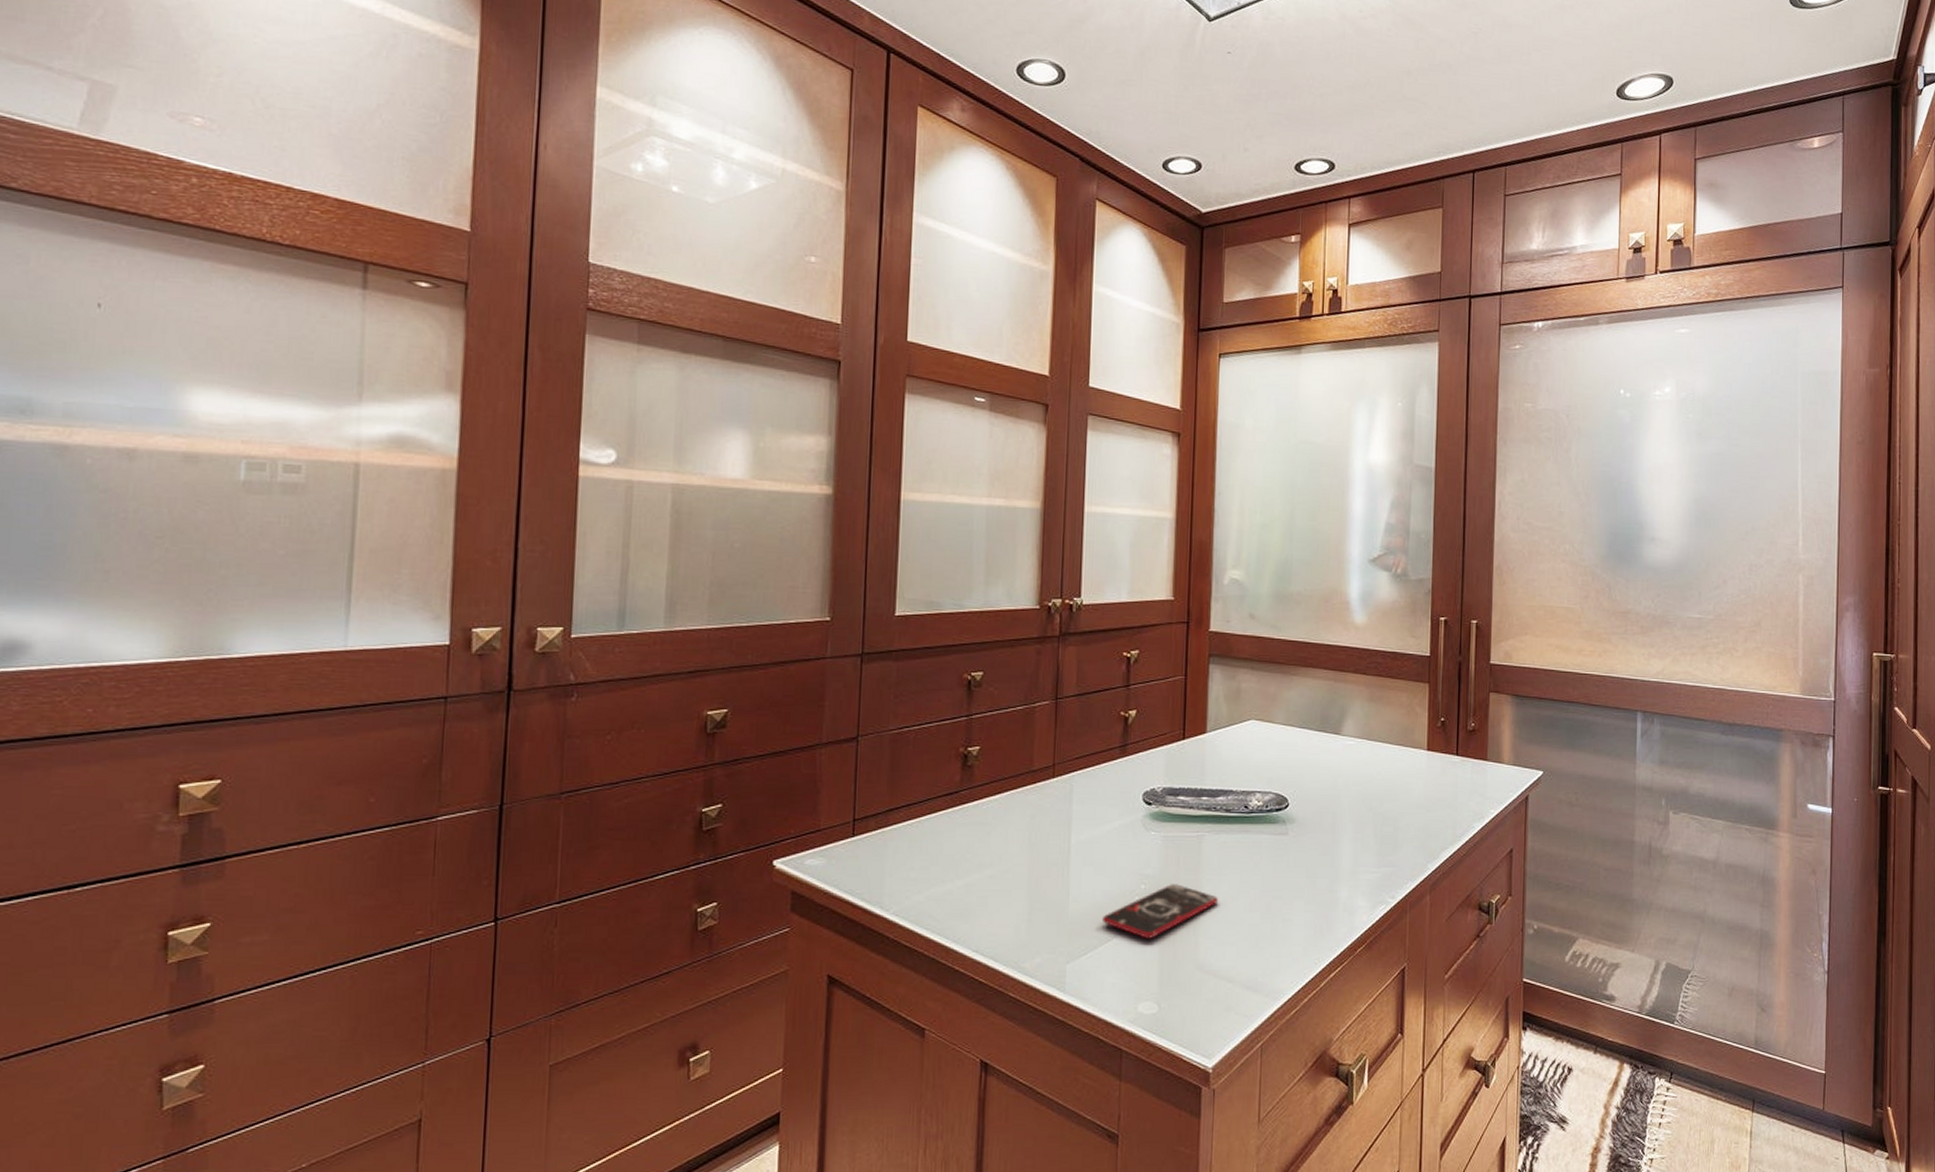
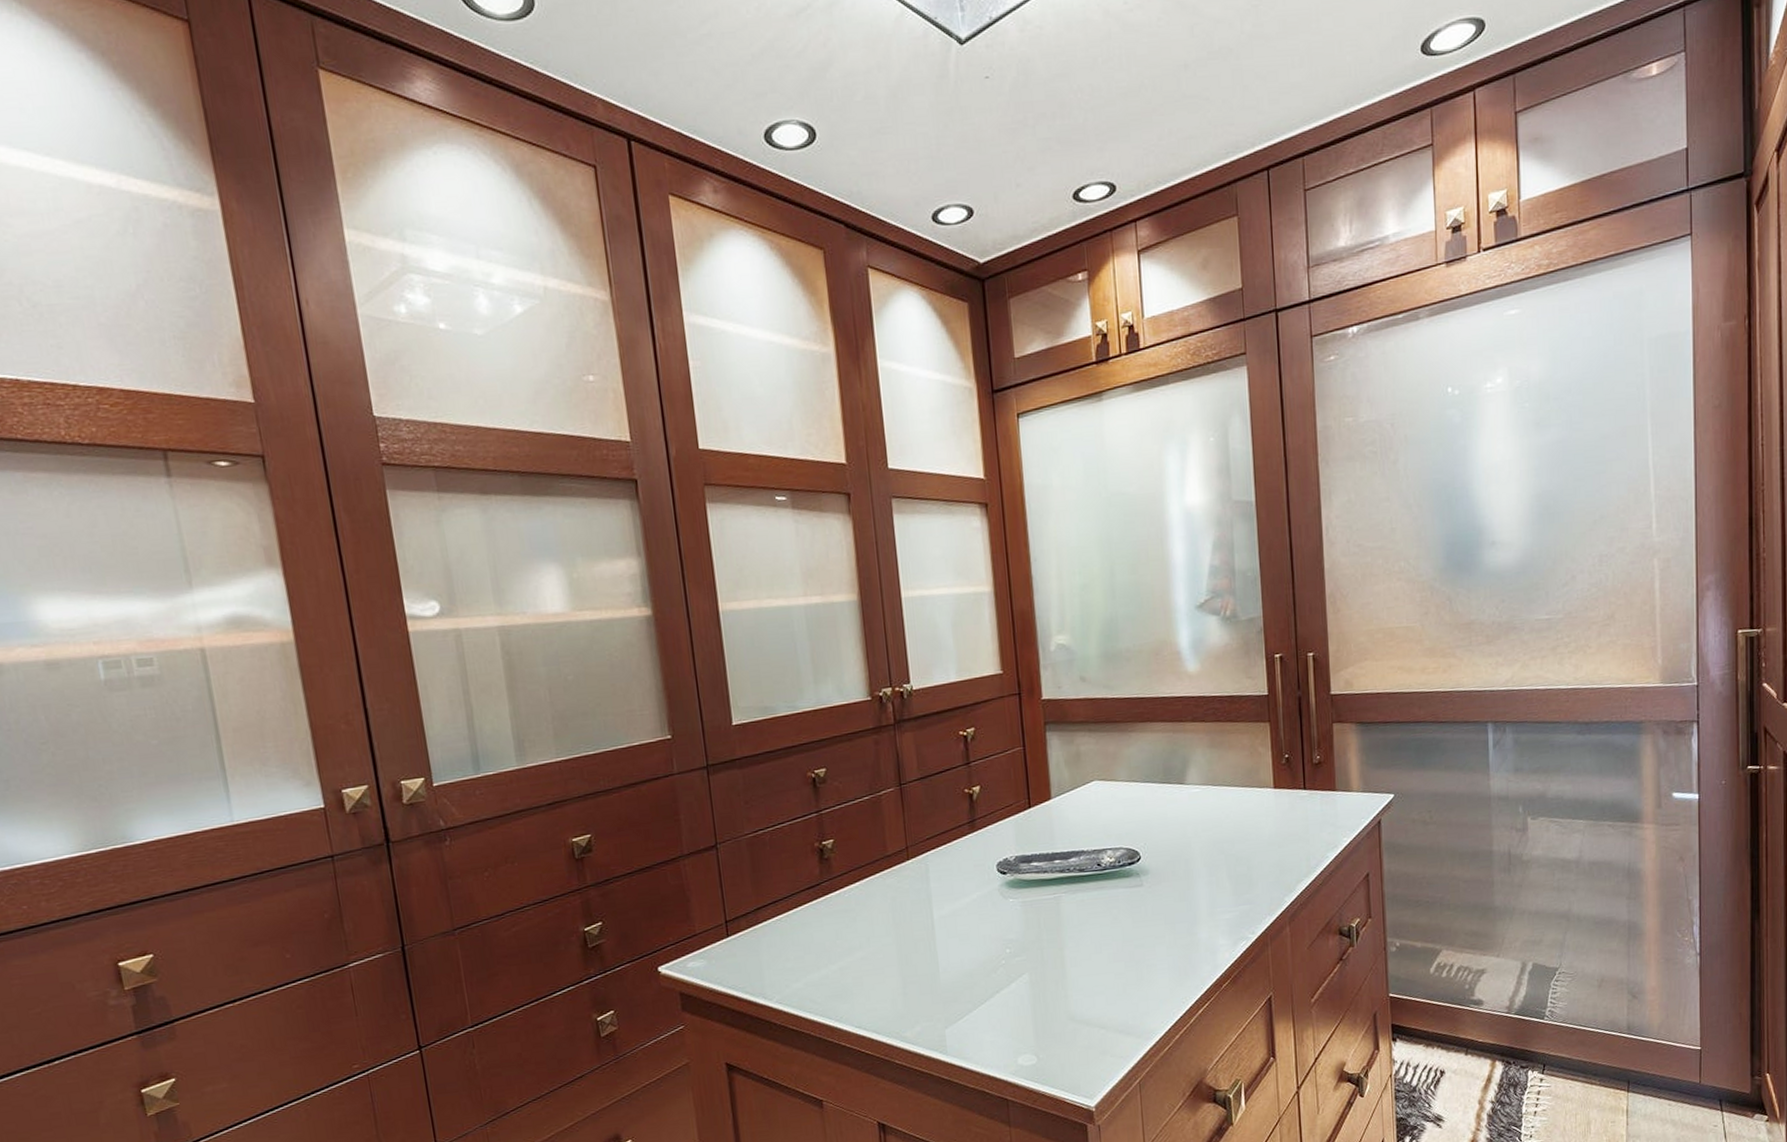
smartphone: present [1101,884,1218,939] -> none [972,944,1082,998]

